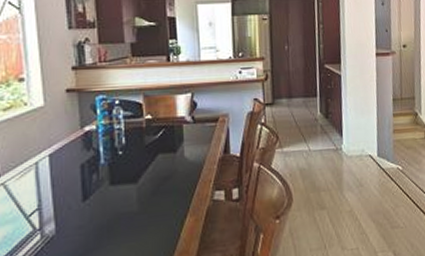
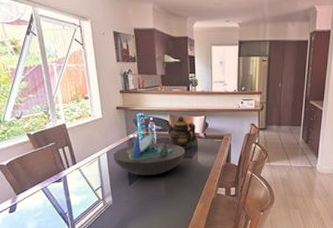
decorative bowl: none [59,122,167,185] -> present [113,133,186,175]
teapot: none [138,94,182,142] -> present [166,115,197,150]

